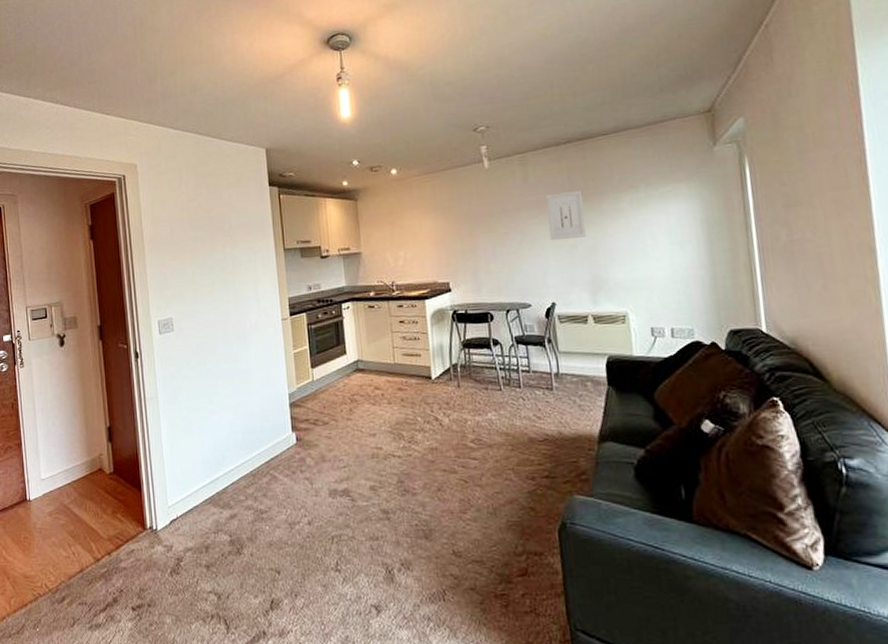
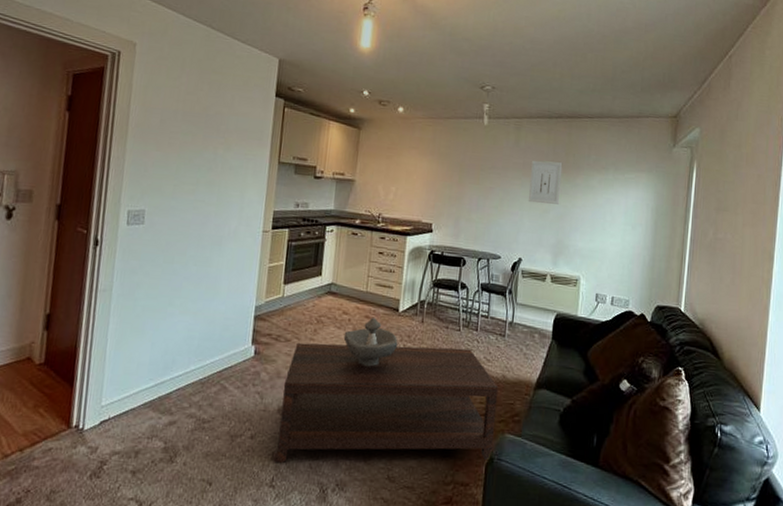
coffee table: none [330,408,566,547] -> present [272,342,499,464]
decorative bowl: none [380,388,438,440] -> present [343,317,398,367]

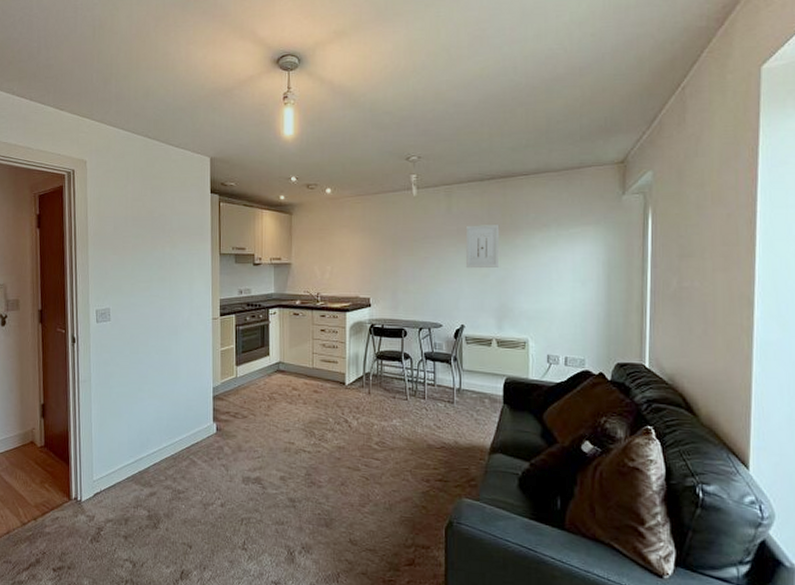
coffee table: present [272,342,499,464] -> none [242,416,453,529]
decorative bowl: present [343,317,398,367] -> none [295,391,347,438]

